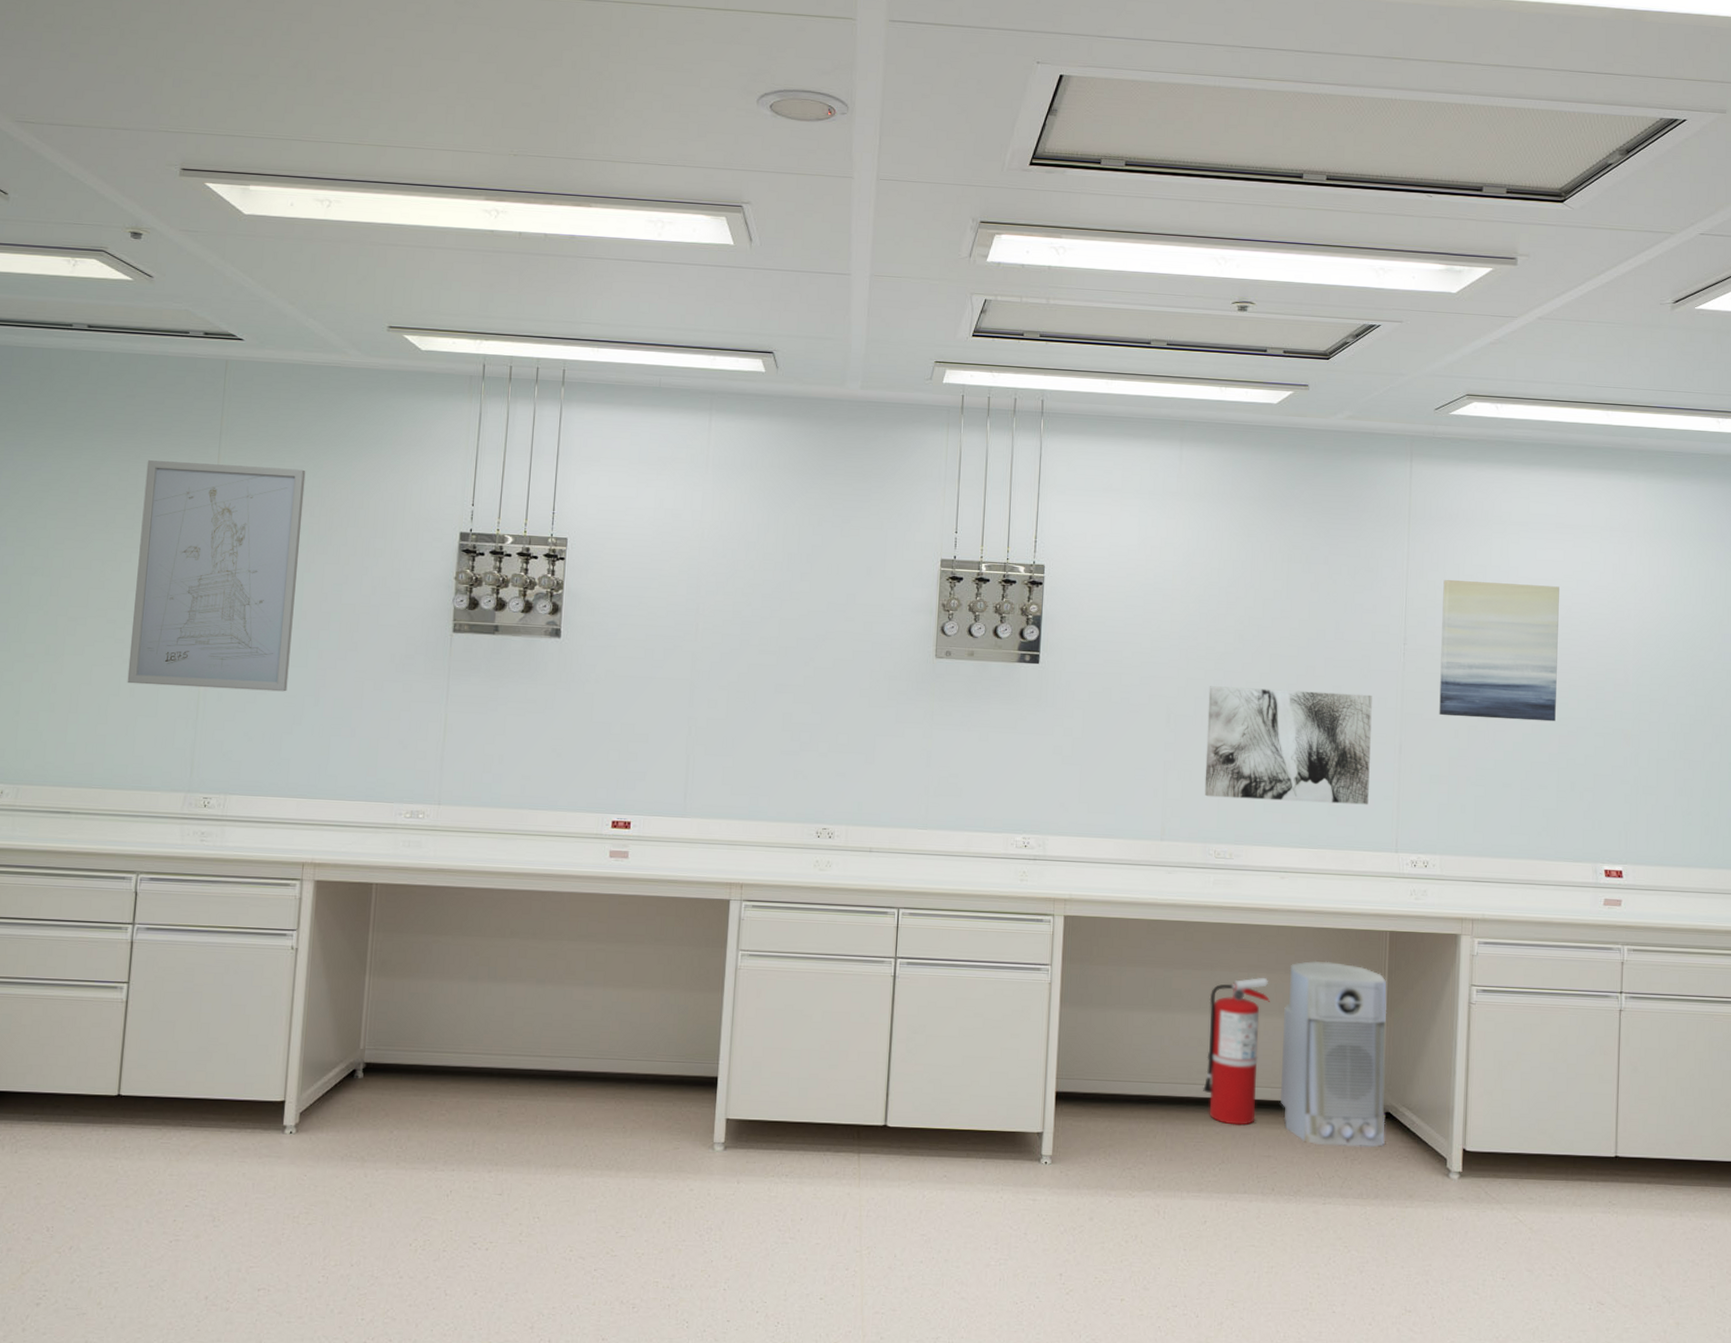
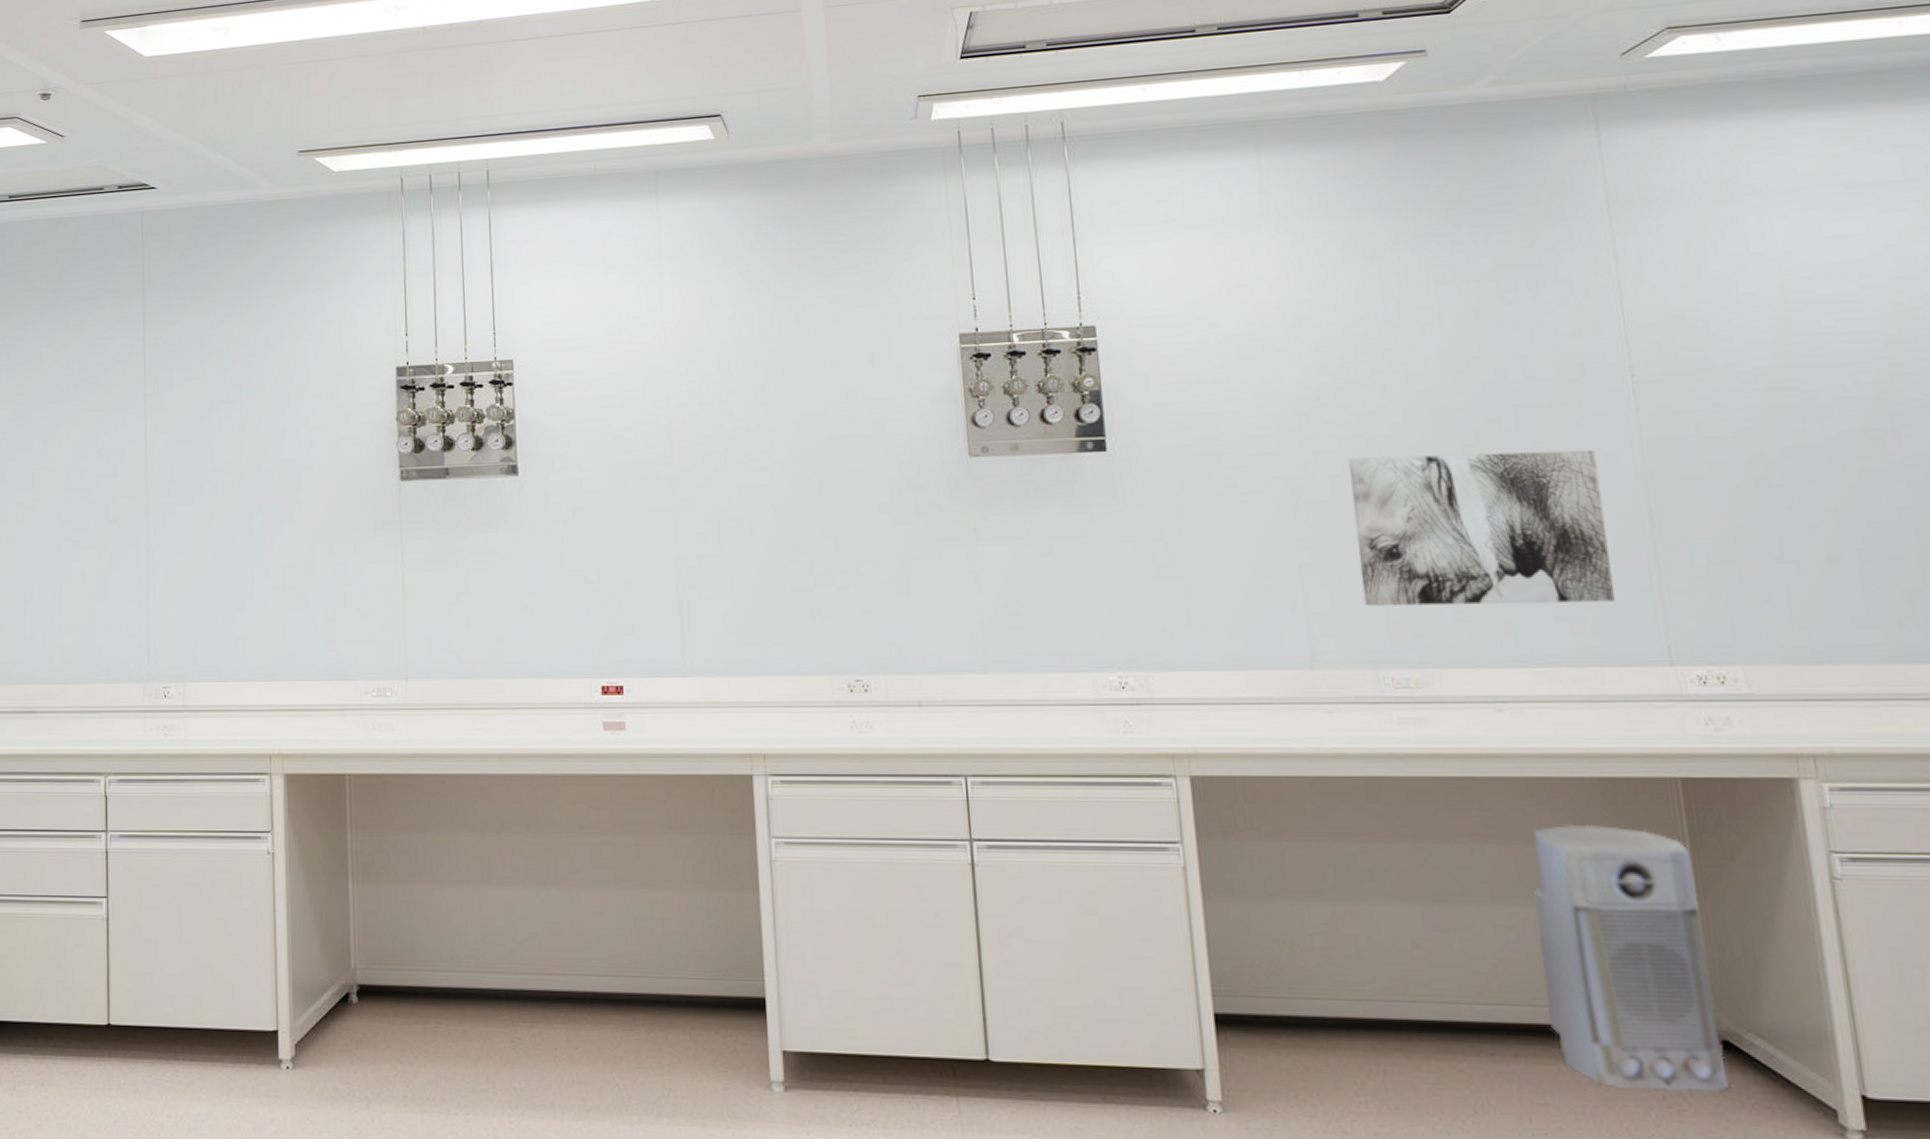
wall art: present [127,460,306,692] -> none [76,318,235,568]
fire extinguisher: present [1203,977,1271,1125] -> none [1417,849,1515,1060]
wall art: present [1439,580,1559,722] -> none [1677,270,1898,469]

